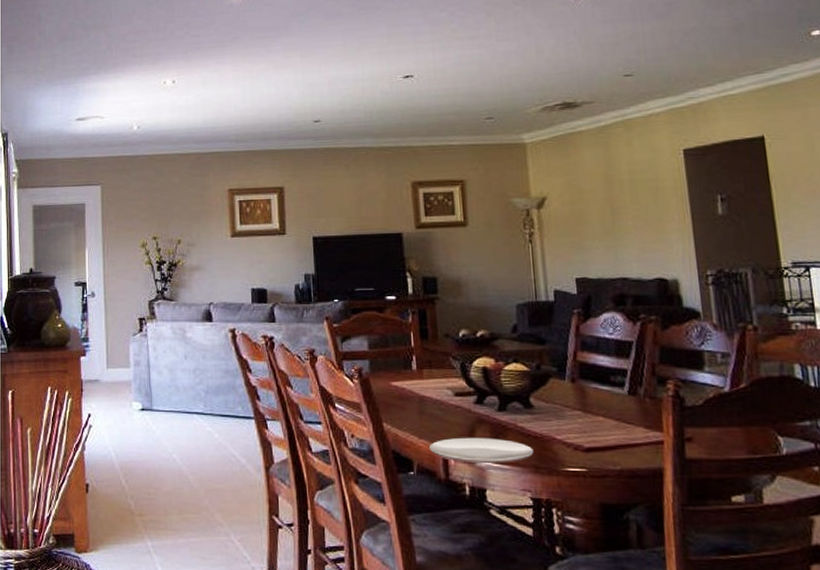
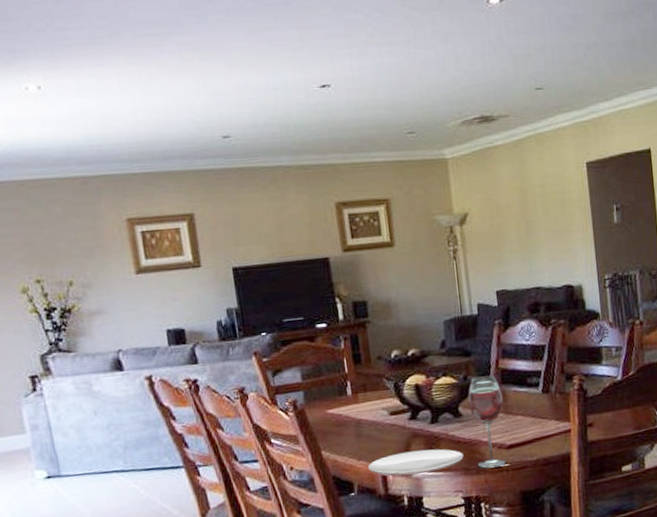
wineglass: none [540,366,584,471] -> present [467,375,507,469]

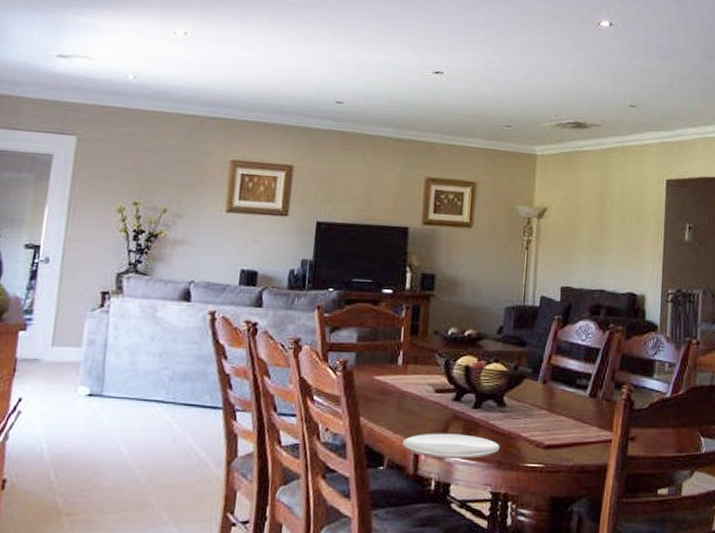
wineglass: present [467,375,507,469] -> none [512,368,549,466]

